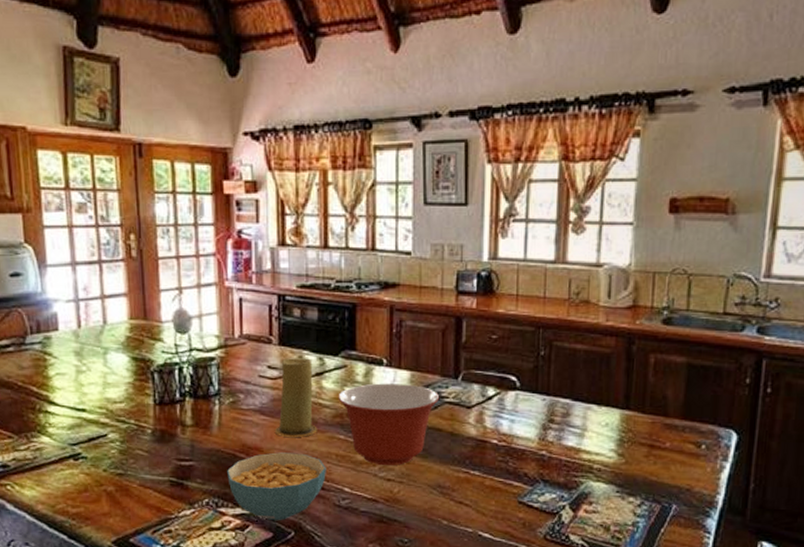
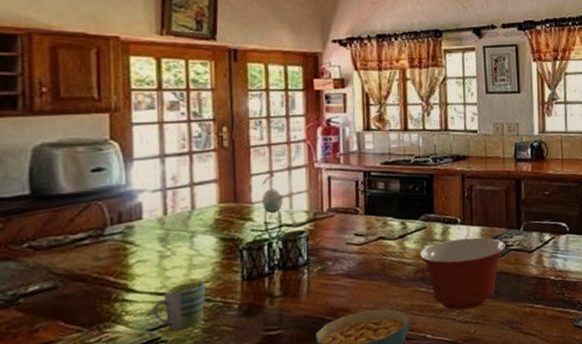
mug: none [72,400,120,448] -> present [153,281,205,330]
candle: present [274,358,318,437] -> none [361,224,401,296]

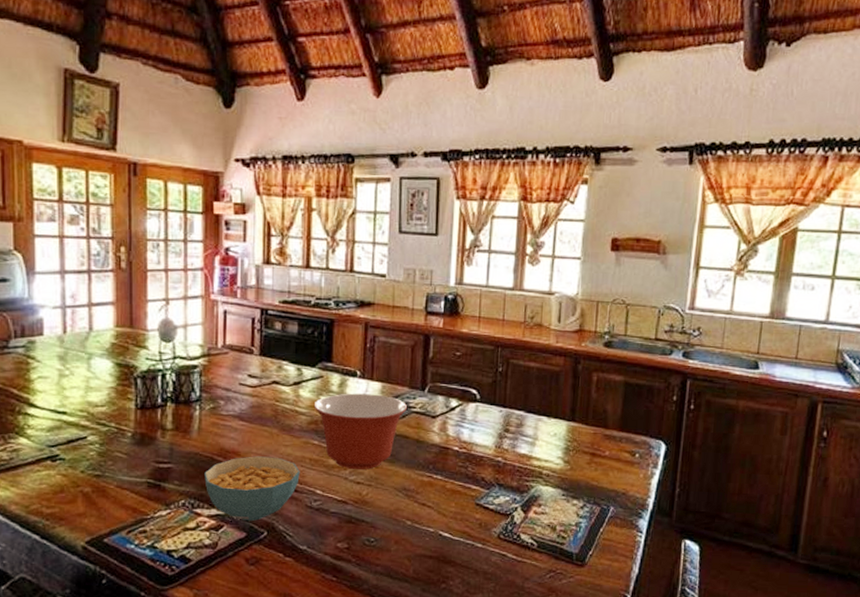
mug: present [153,281,205,330] -> none [52,403,101,450]

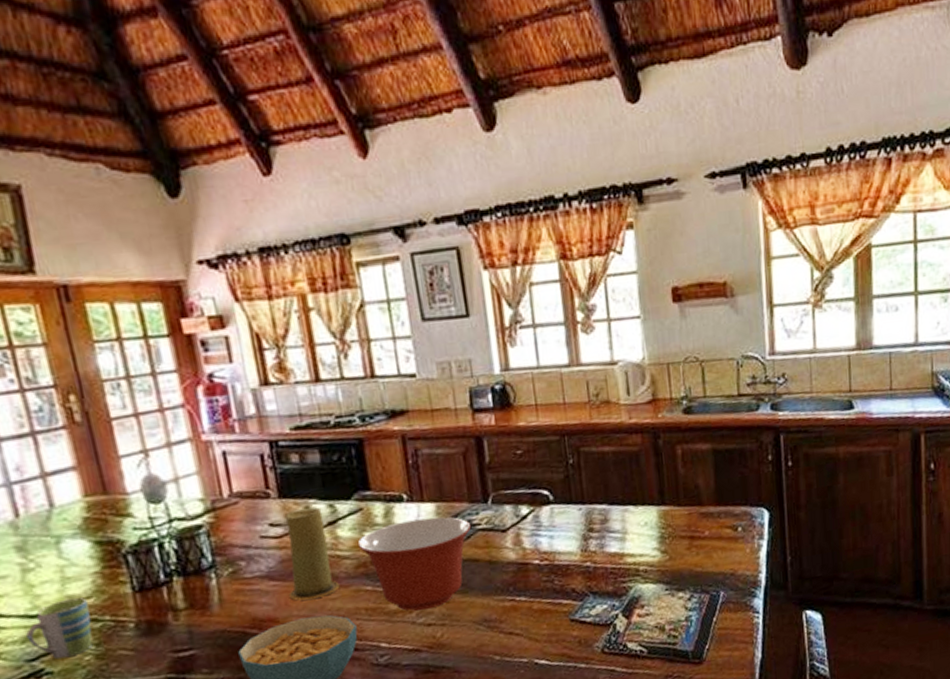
mug: none [52,403,101,450] -> present [26,597,93,659]
candle: none [252,367,293,442] -> present [286,507,340,601]

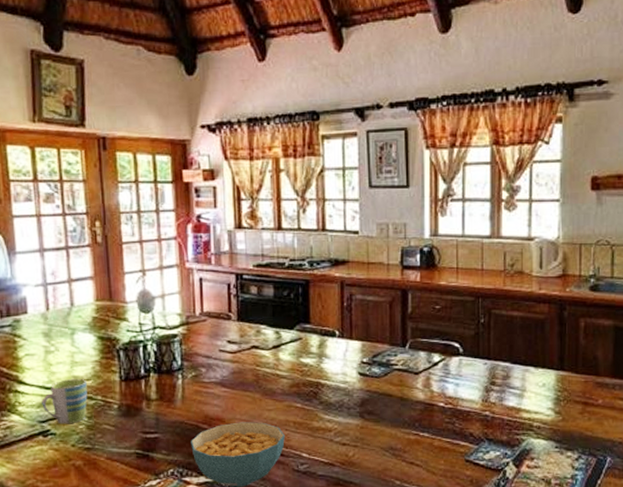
candle: present [286,507,340,601] -> none [235,332,276,407]
mixing bowl: present [357,517,472,612] -> none [294,353,390,431]

